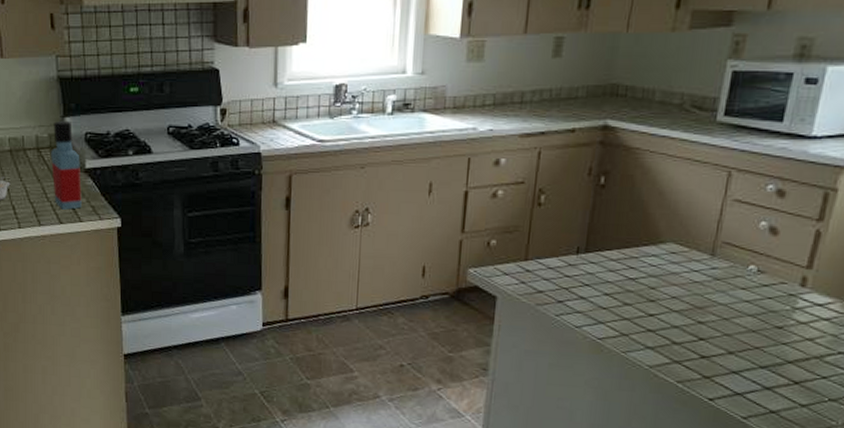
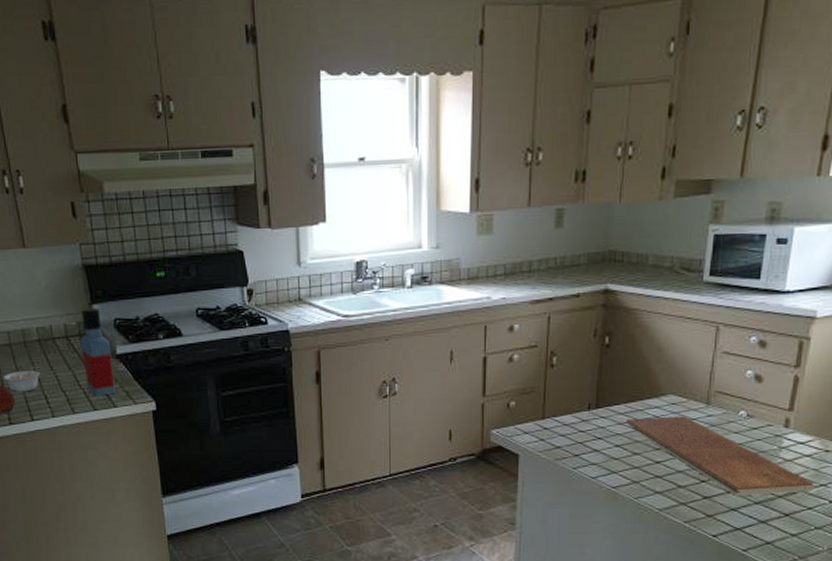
chopping board: none [618,265,833,360] -> present [626,416,816,497]

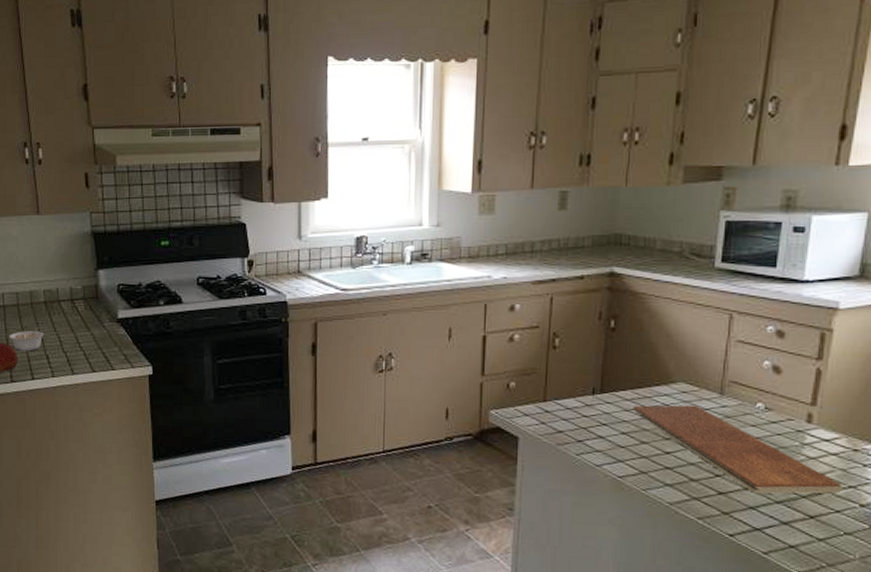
bottle: present [81,307,115,396] -> none [85,273,114,358]

